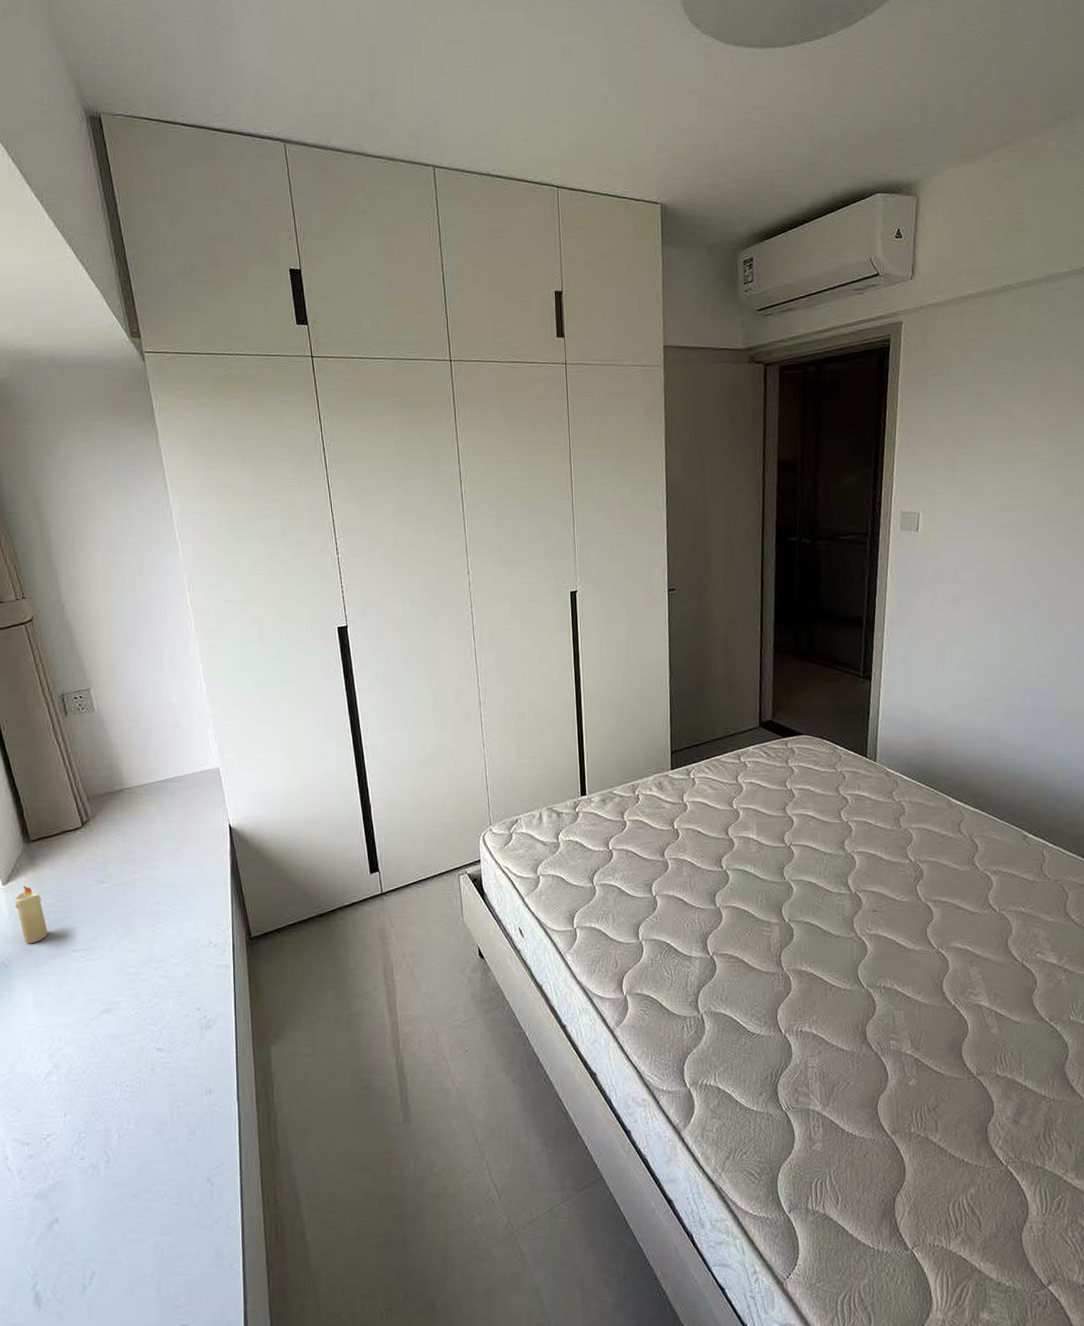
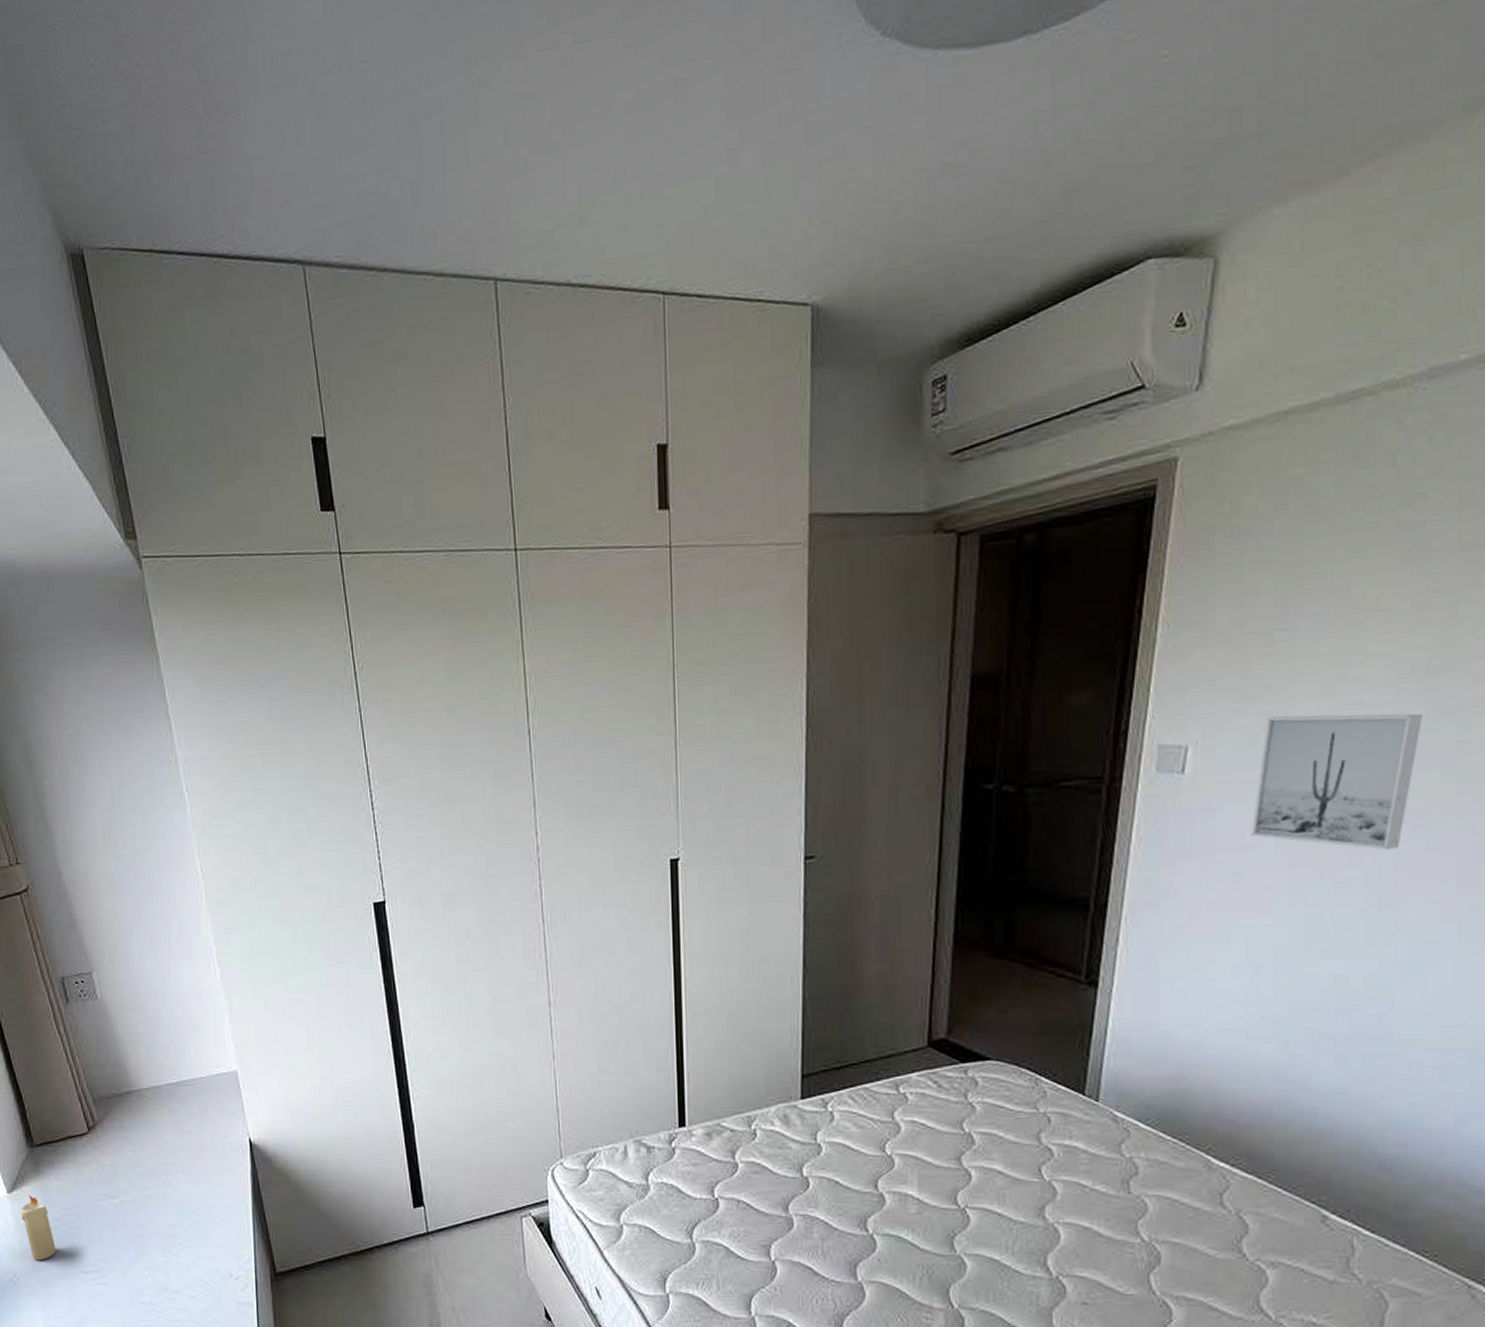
wall art: none [962,493,1059,583] -> present [1250,713,1422,850]

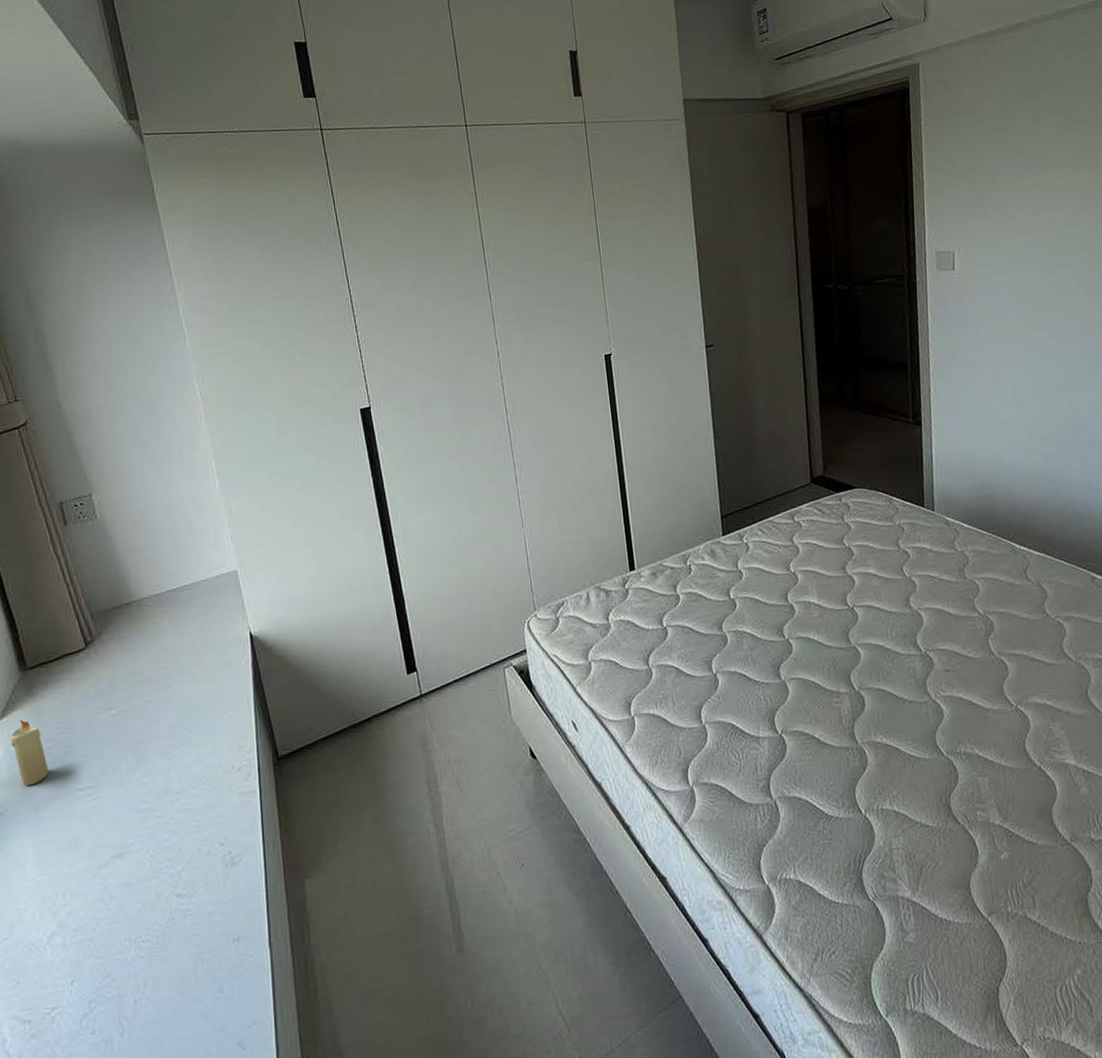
wall art: present [1250,713,1422,850] -> none [999,224,1093,314]

